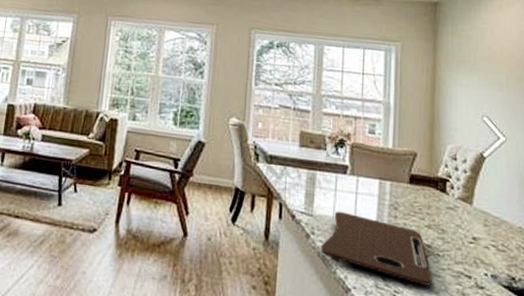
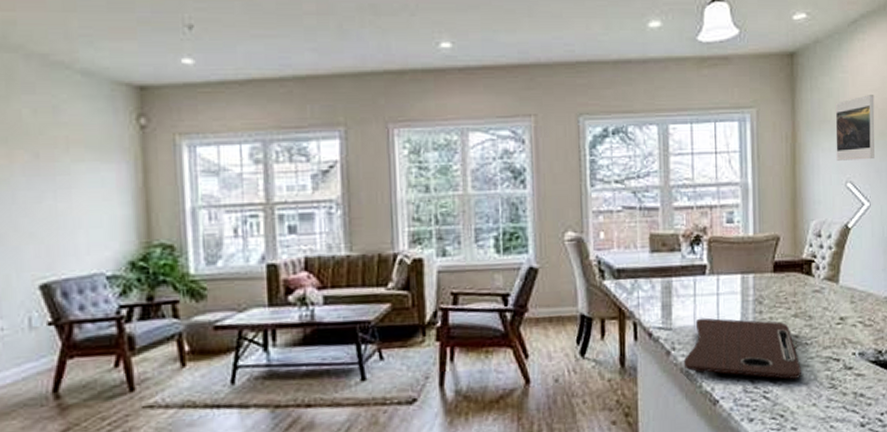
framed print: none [474,44,512,100] -> present [835,95,875,161]

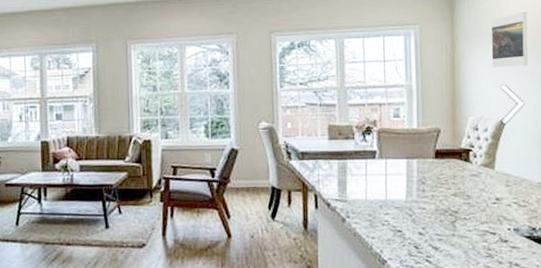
cutting board: present [683,317,801,380] -> none [356,193,460,247]

